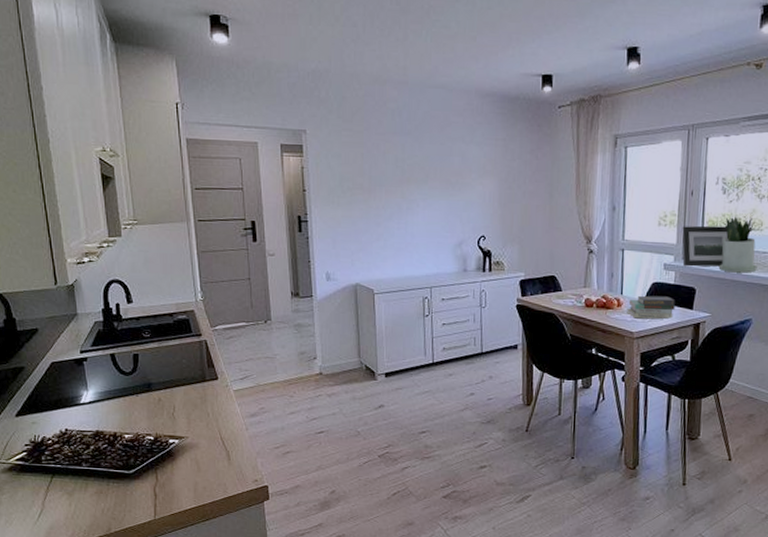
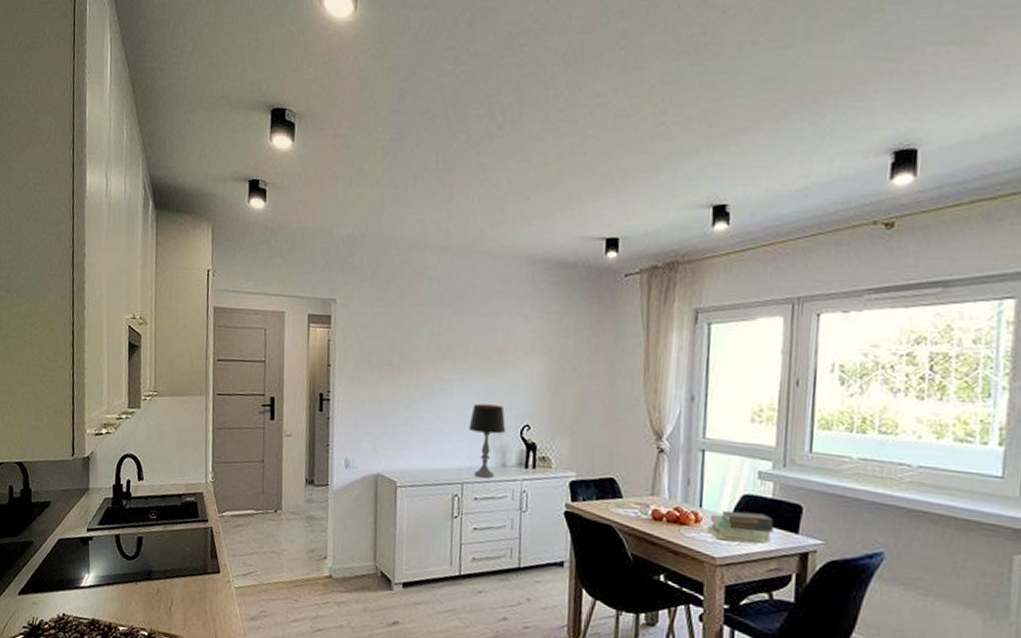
table lamp: none [433,219,466,283] -> present [468,403,506,479]
picture frame: present [682,225,729,267] -> none [783,424,850,479]
planter: present [718,216,758,273] -> none [834,414,891,490]

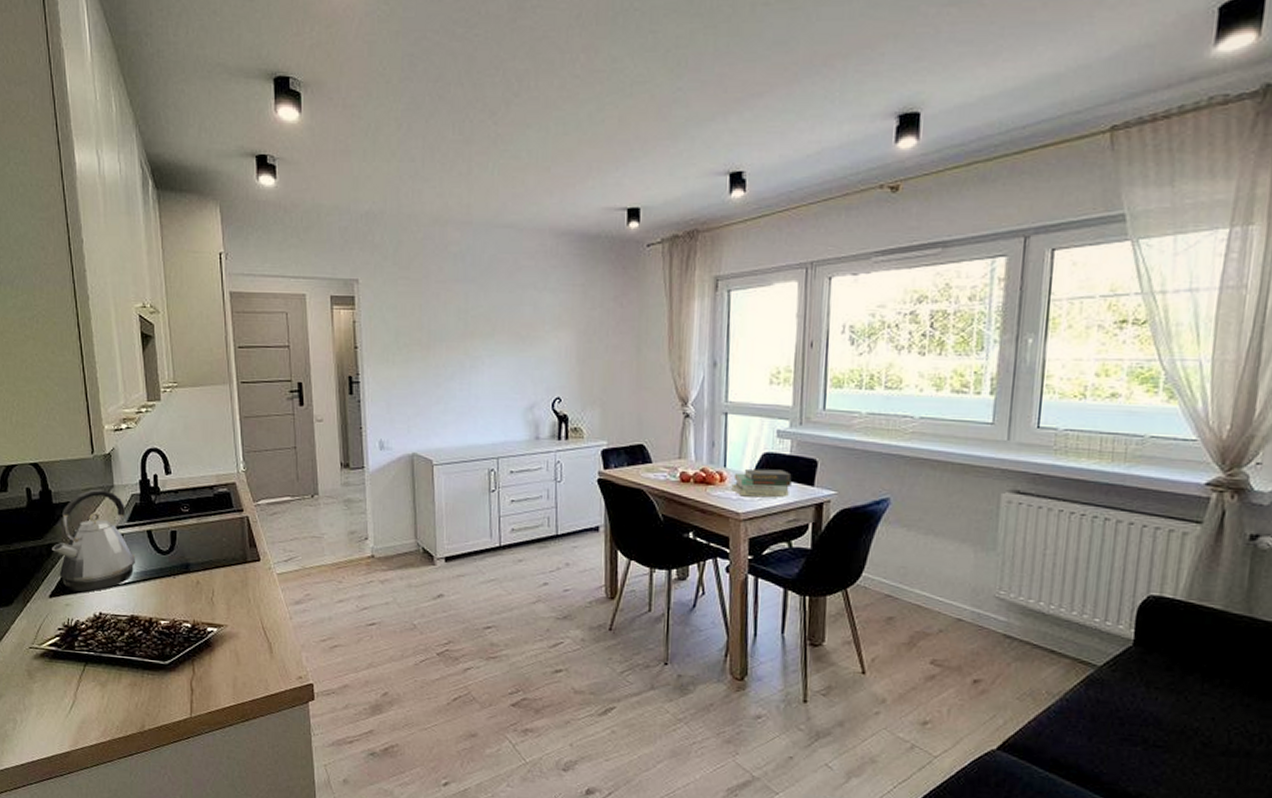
kettle: none [26,491,102,593] -> present [52,489,135,593]
table lamp: present [468,403,506,479] -> none [501,379,538,453]

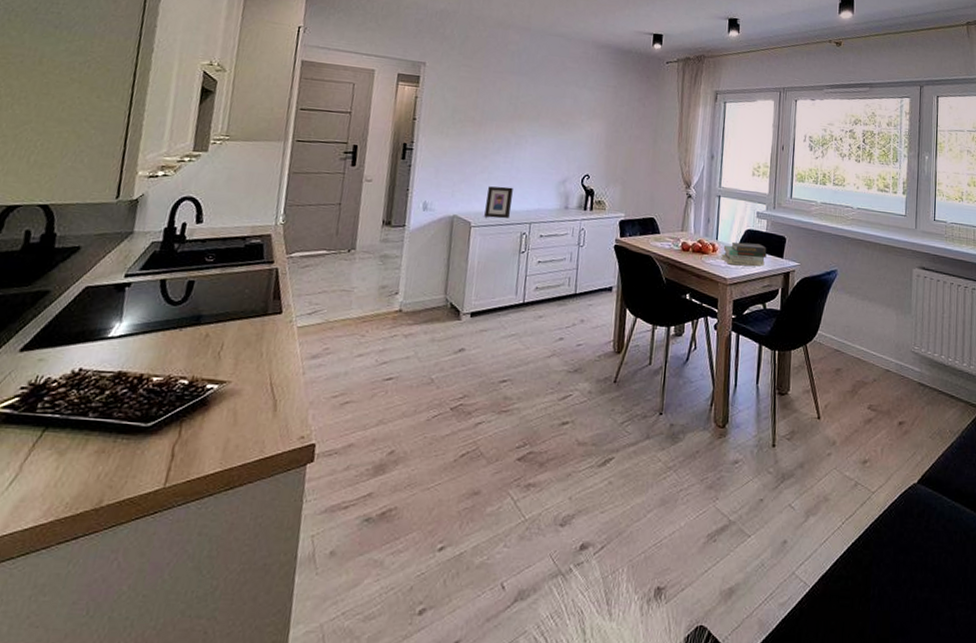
kettle: present [52,489,135,593] -> none [38,235,141,346]
picture frame: none [446,418,475,455] -> present [484,186,513,219]

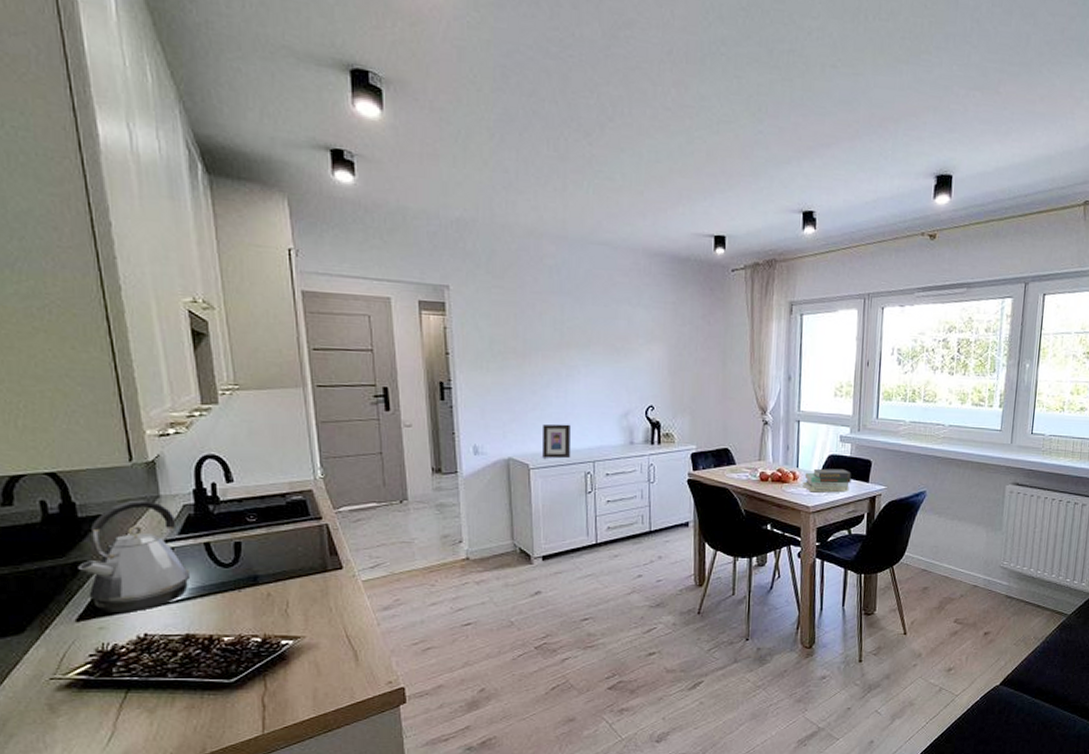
kettle: none [38,235,141,346] -> present [78,500,190,614]

